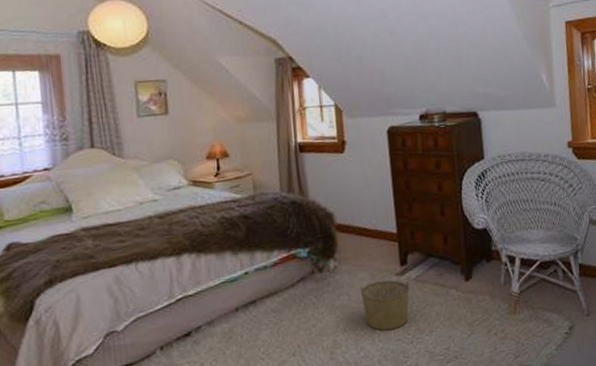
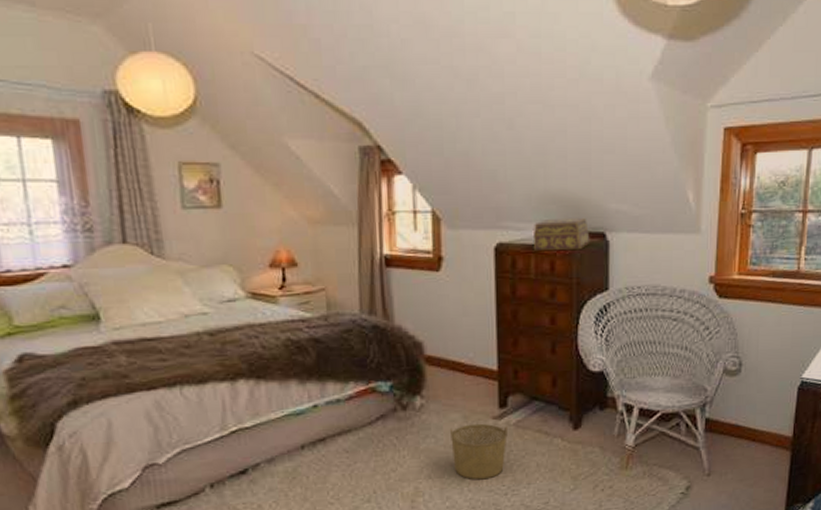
decorative box: none [418,101,466,132] -> present [534,217,590,252]

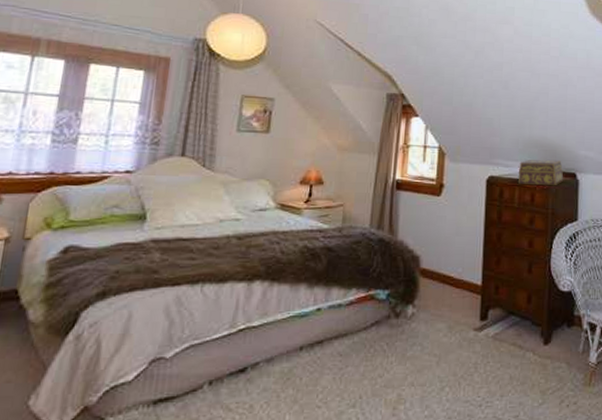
basket: present [450,423,508,480] -> none [435,334,486,390]

